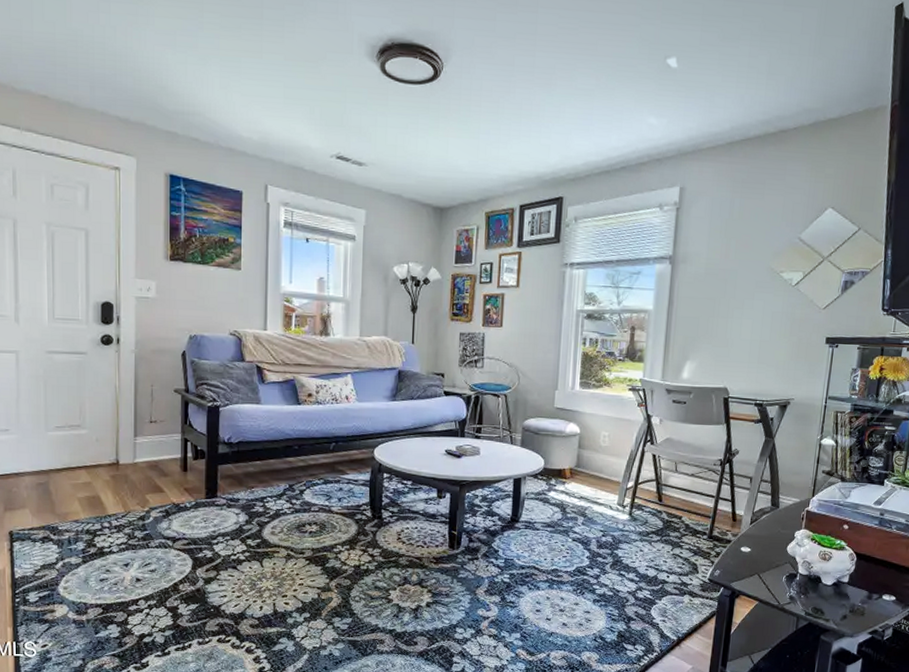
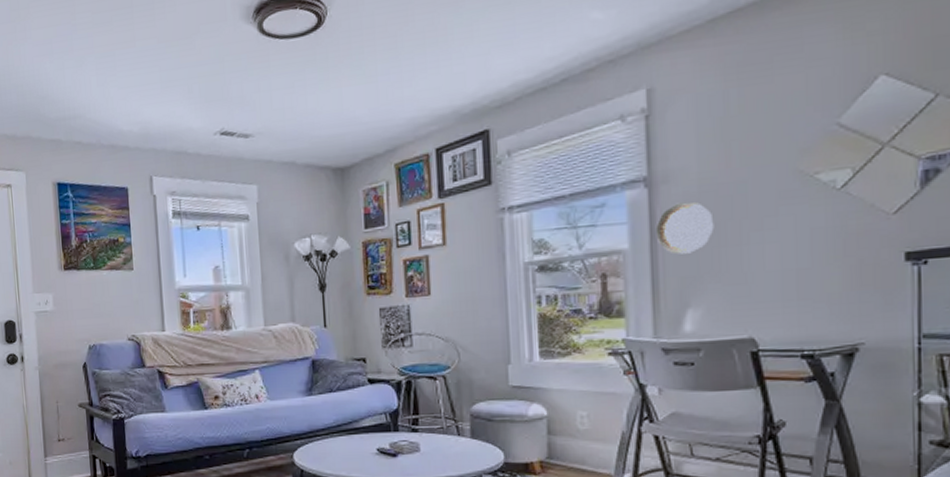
decorative plate: none [672,279,712,319] -> present [655,201,714,255]

